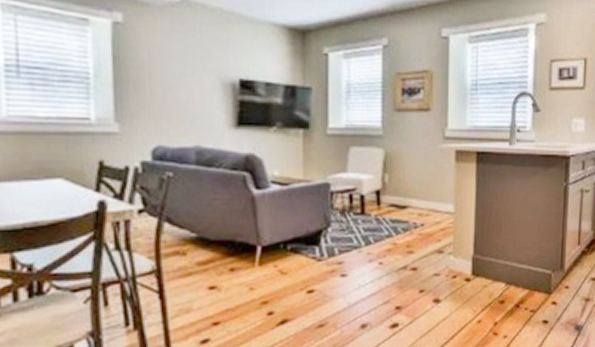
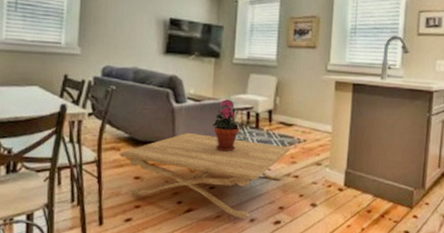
coffee table: none [185,225,406,326] -> present [119,132,291,219]
potted plant: none [306,180,341,246] -> present [213,99,240,152]

